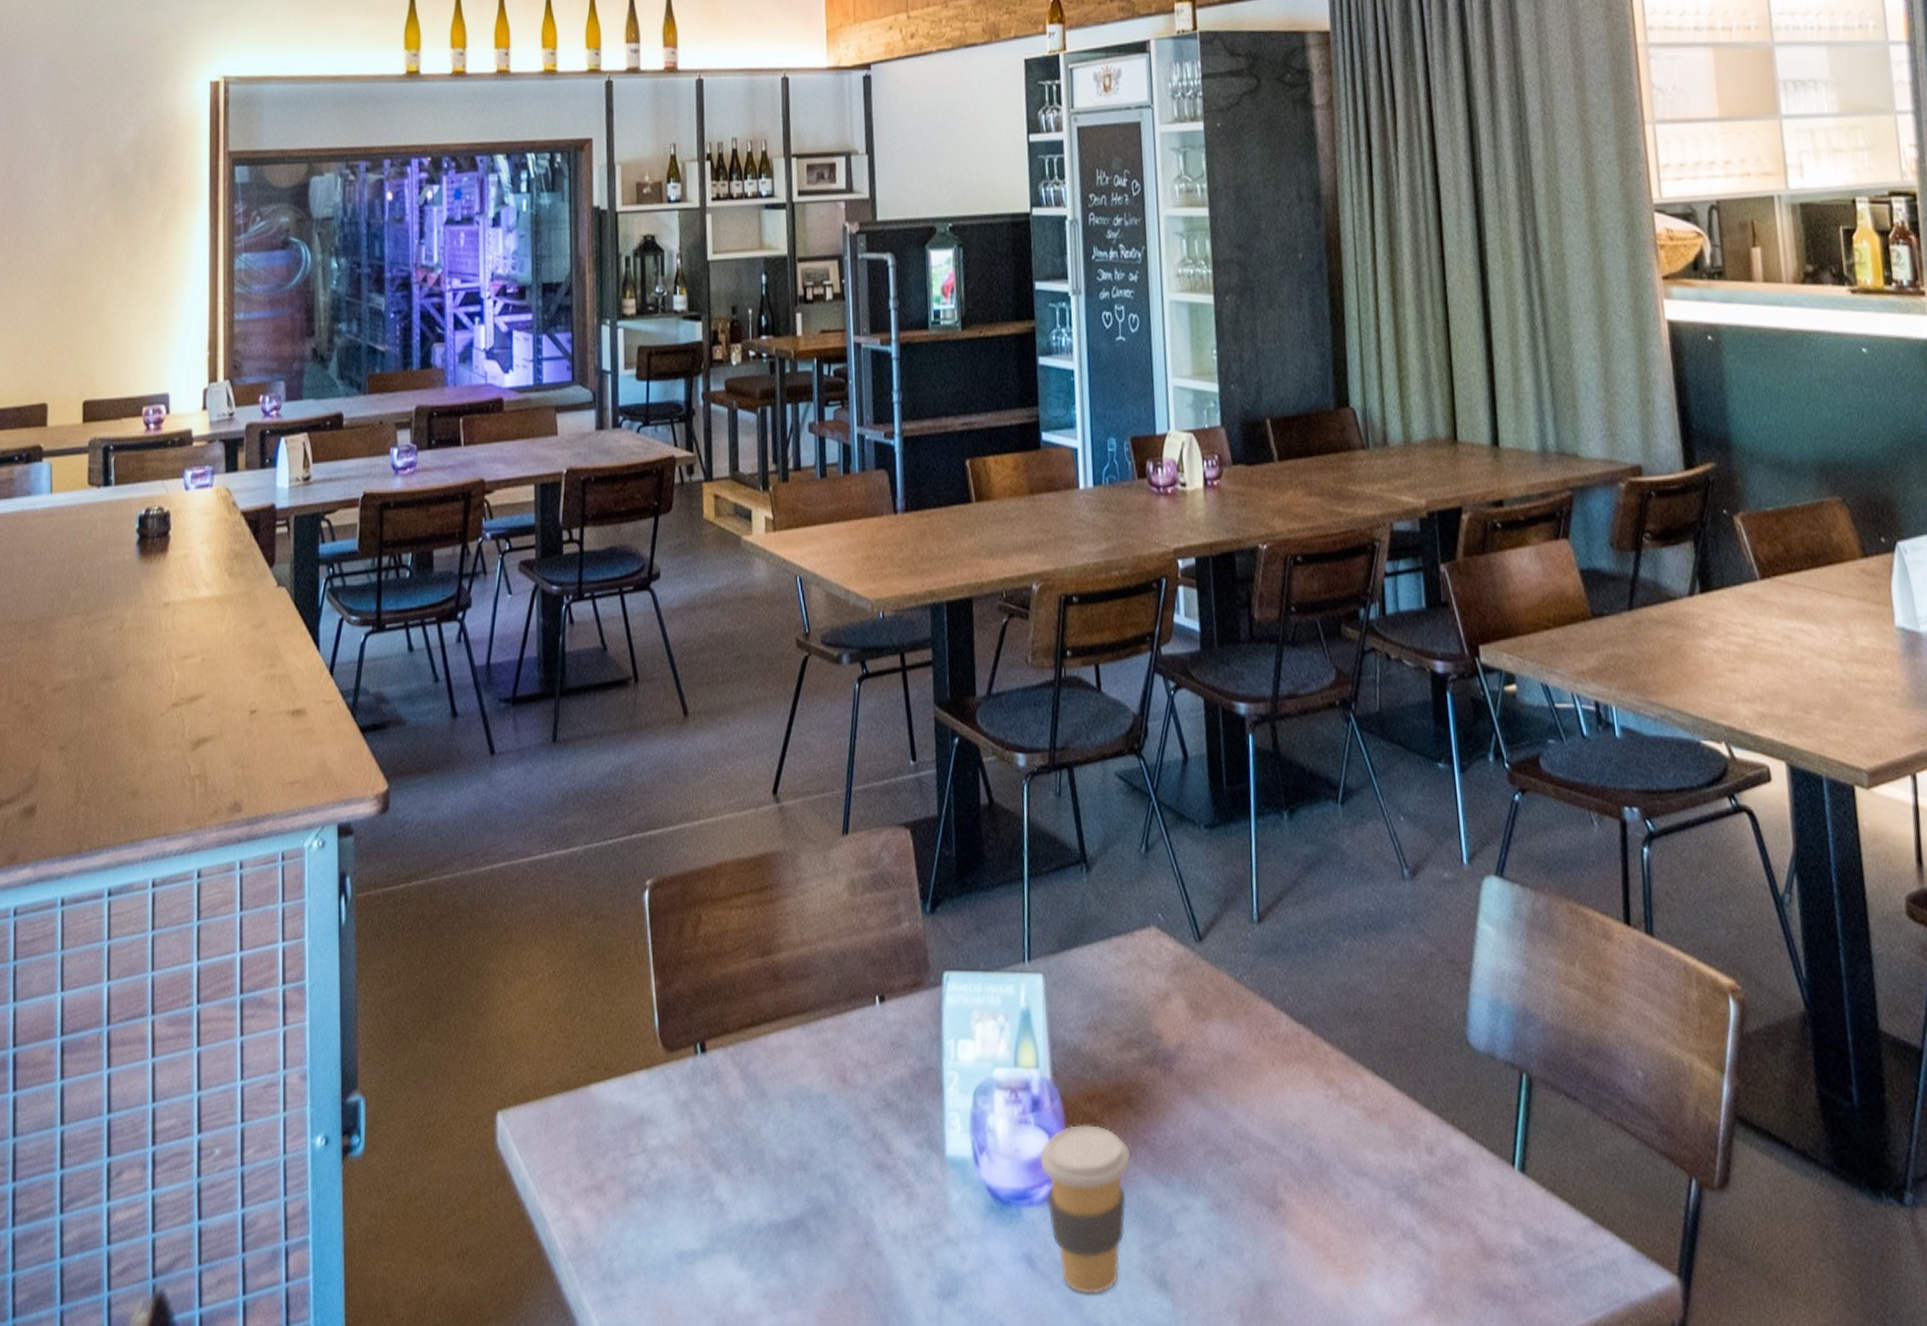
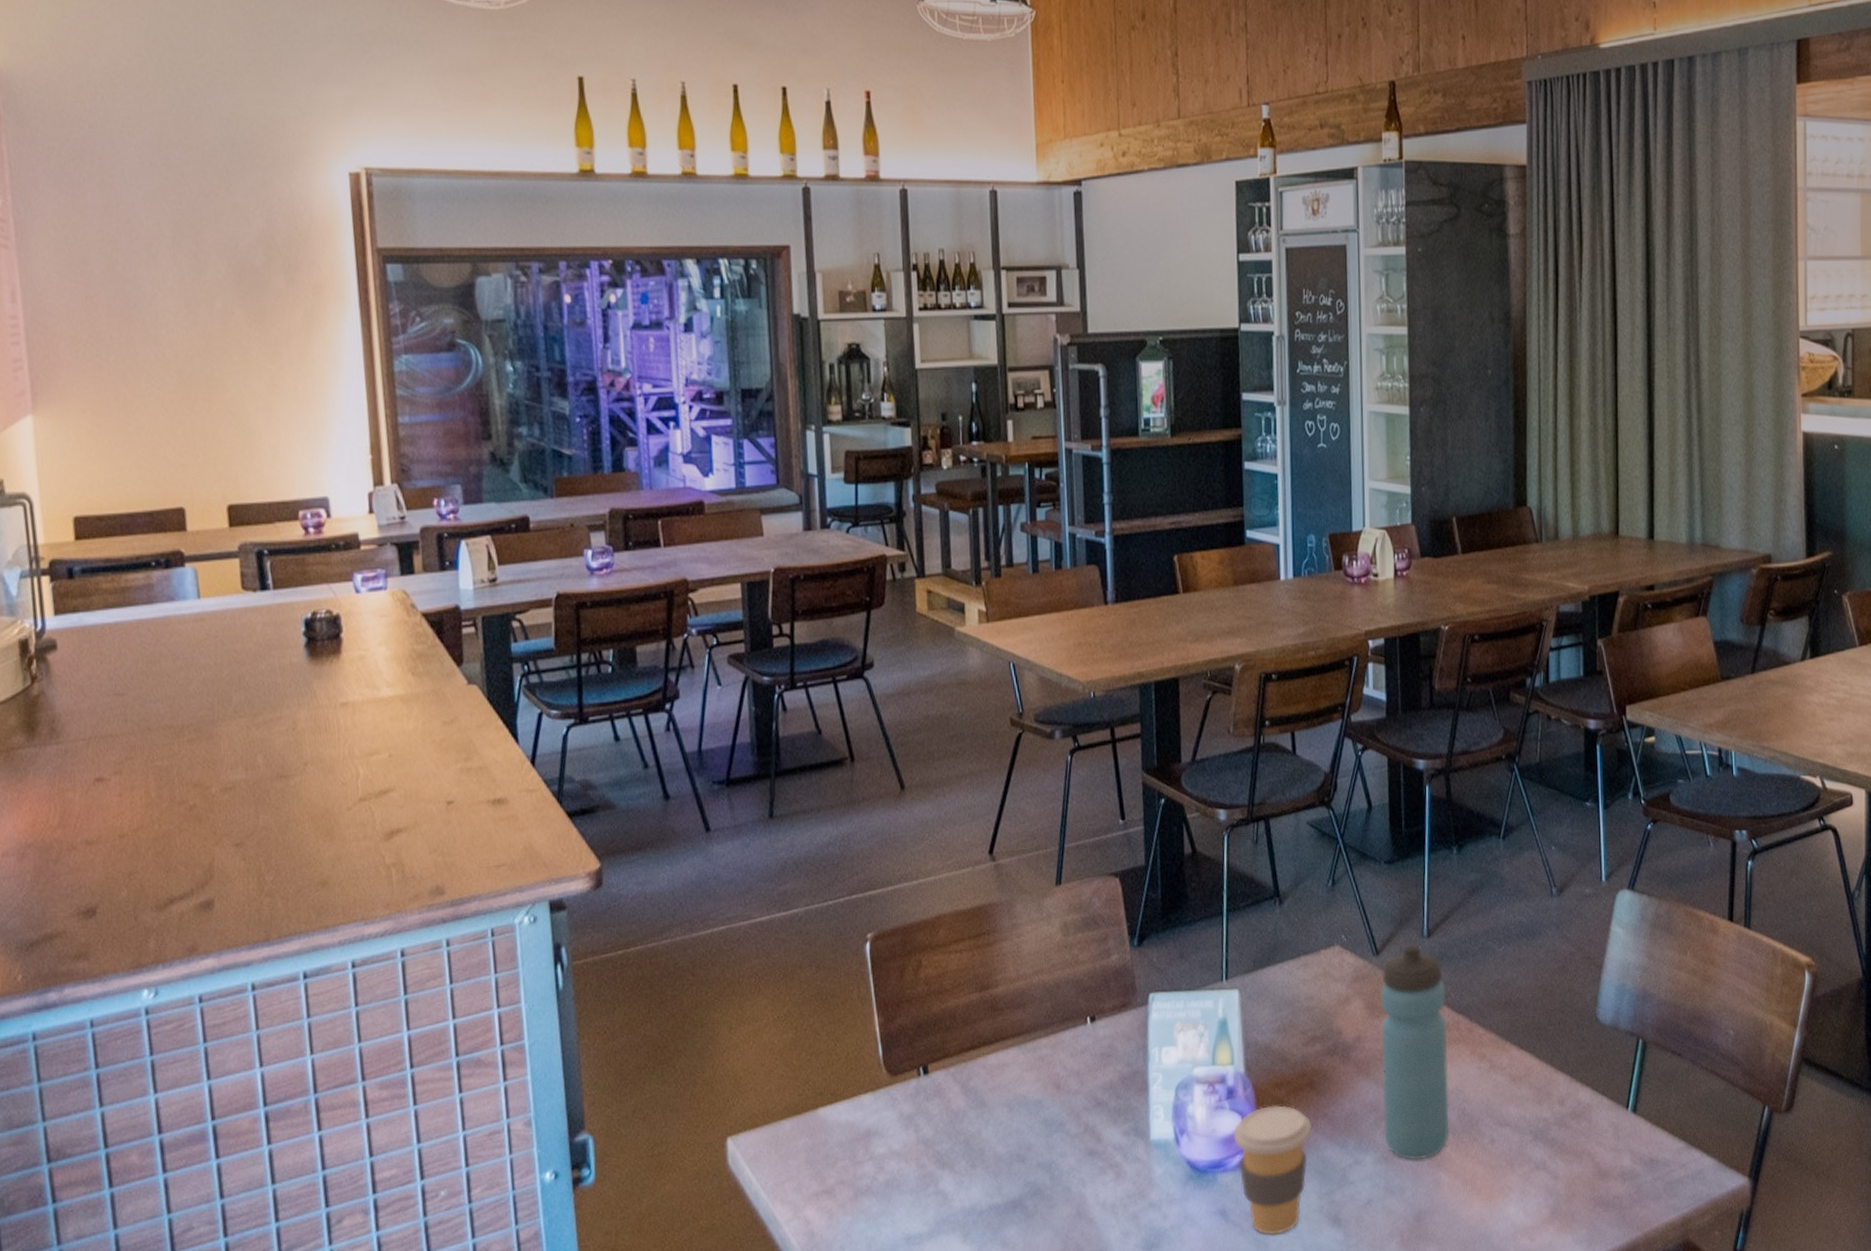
water bottle: none [1204,929,1295,1212] -> present [1380,943,1450,1161]

